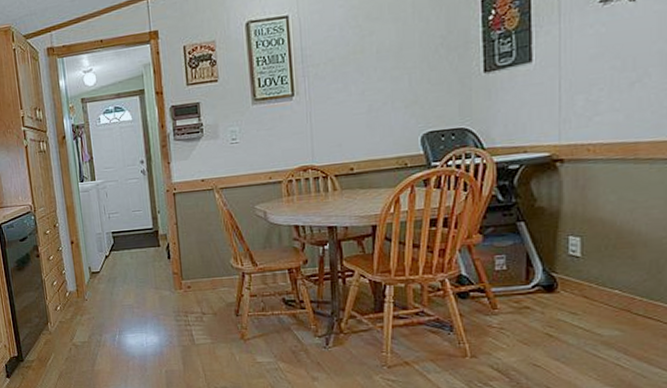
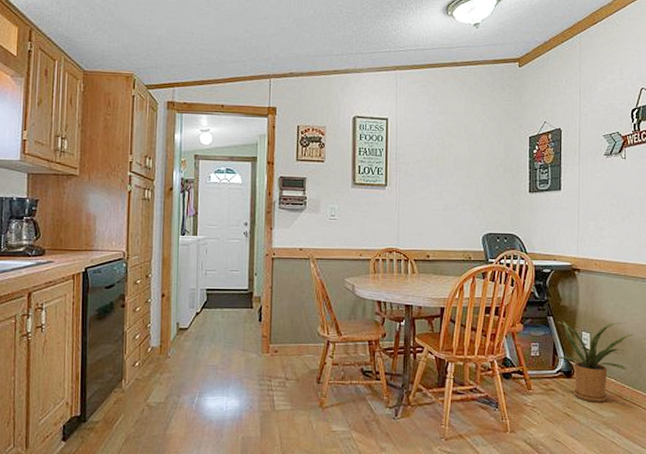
house plant: none [530,220,649,319] -> present [556,320,634,402]

